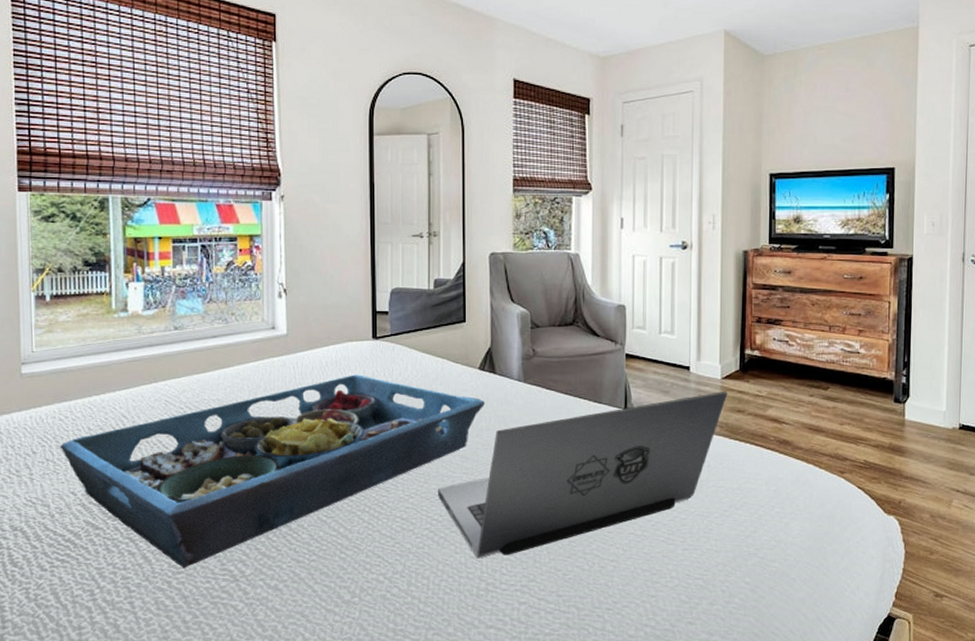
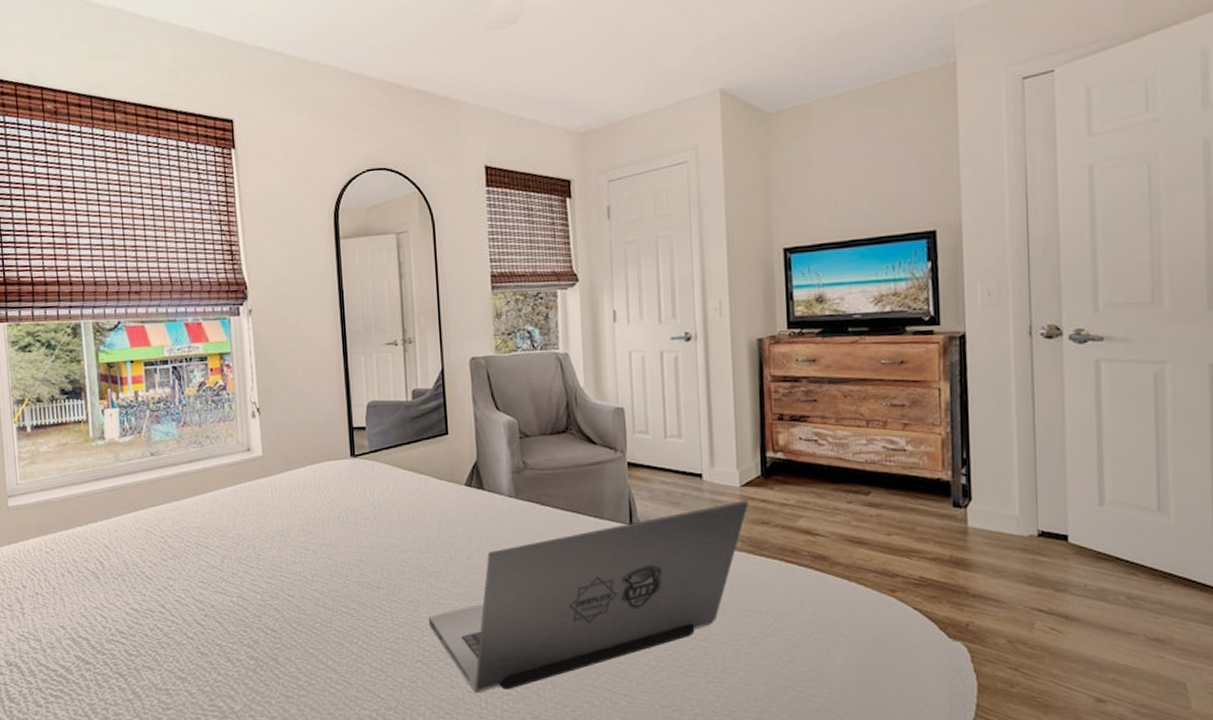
serving tray: present [60,374,485,568] -> none [48,496,474,704]

